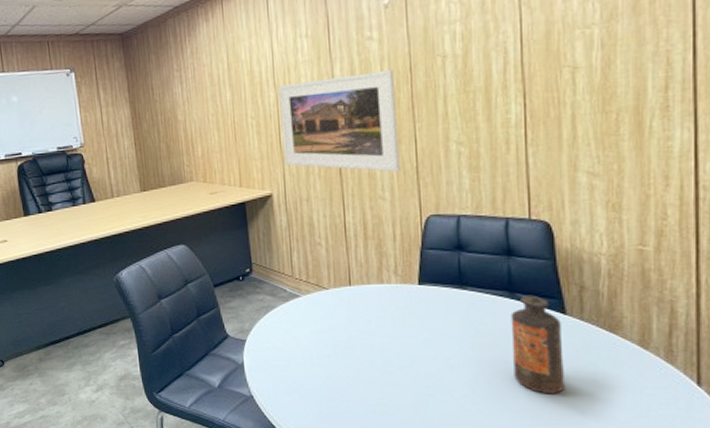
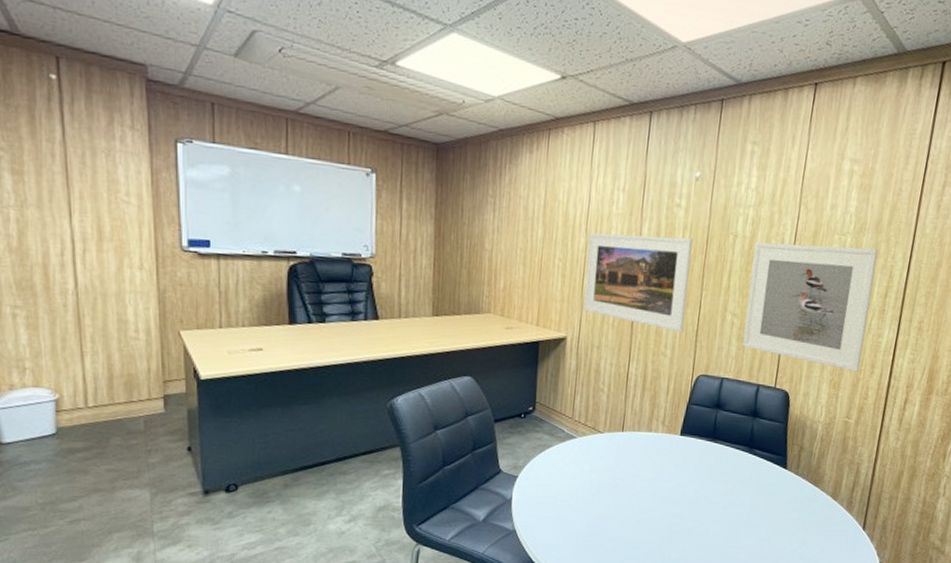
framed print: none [469,34,646,188] -> present [742,241,879,372]
bottle: present [511,295,566,395] -> none [740,451,782,534]

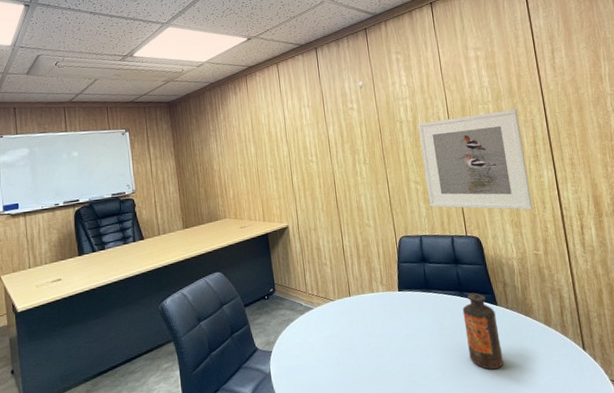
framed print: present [584,232,693,333] -> none [290,130,379,205]
bottle: none [740,451,782,534] -> present [462,292,504,370]

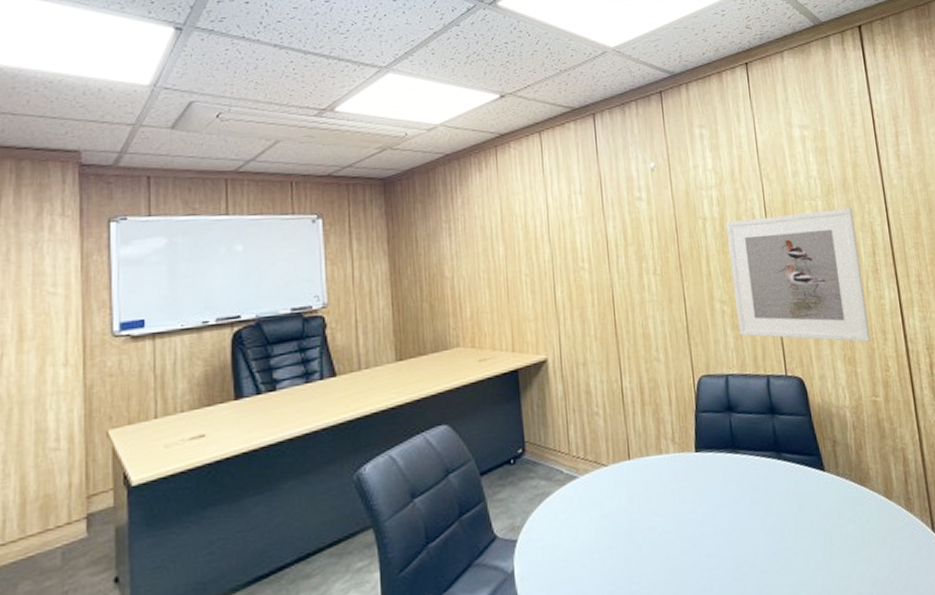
bottle: present [462,292,504,370] -> none [779,453,833,561]

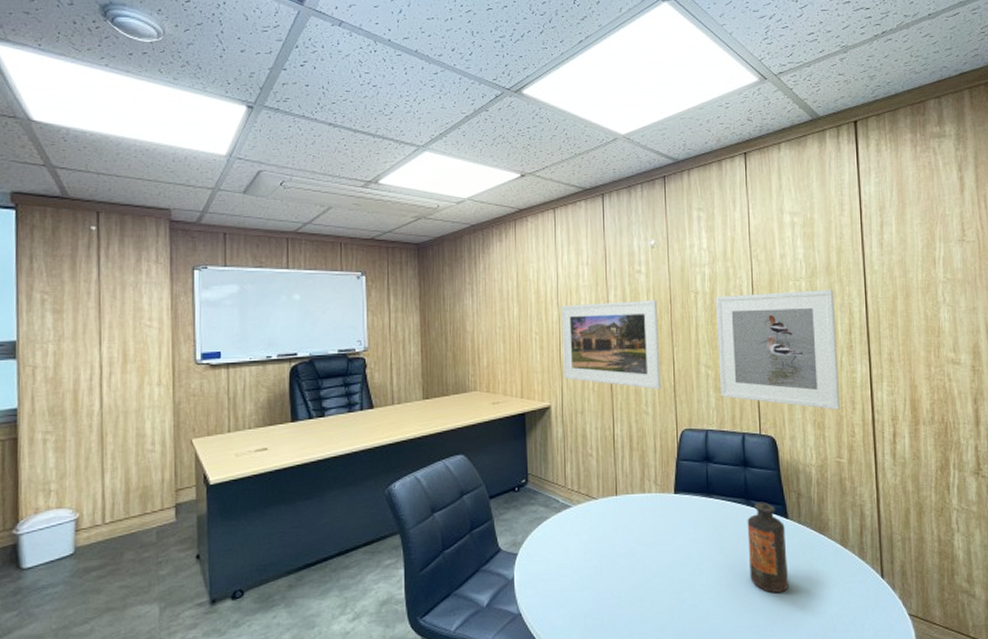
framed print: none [554,229,672,332] -> present [561,299,661,390]
bottle: none [779,453,833,561] -> present [747,502,789,593]

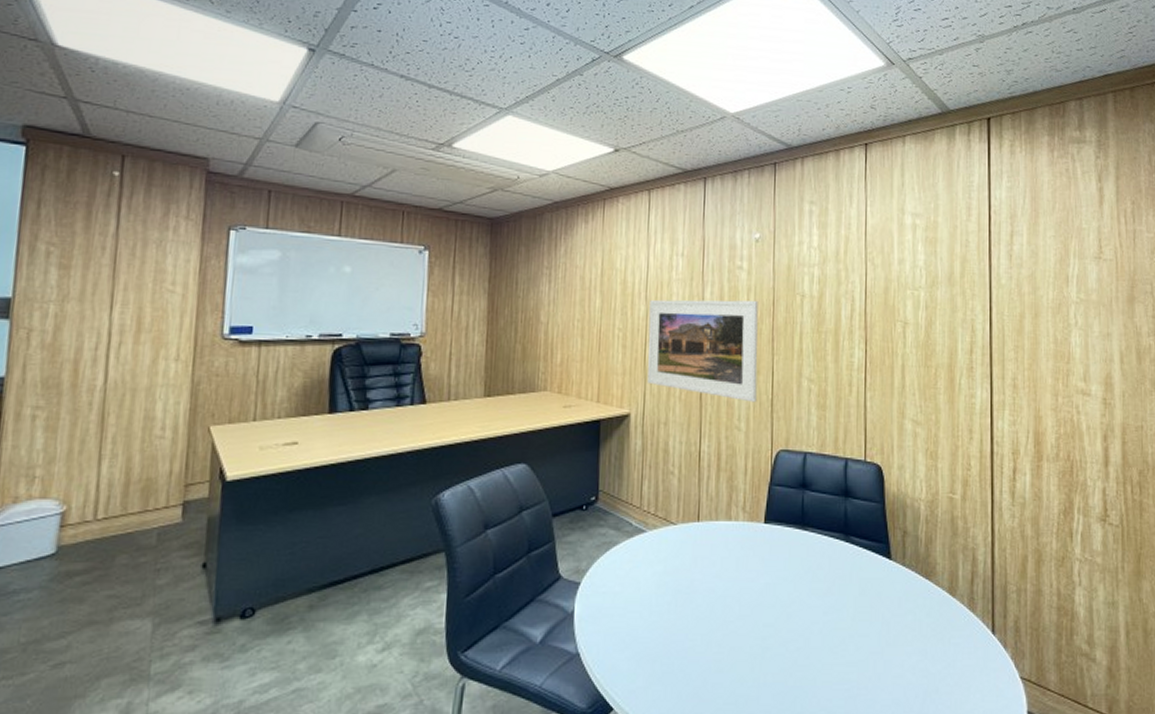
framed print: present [715,289,840,410] -> none [823,301,956,439]
bottle: present [747,502,789,593] -> none [844,538,889,645]

